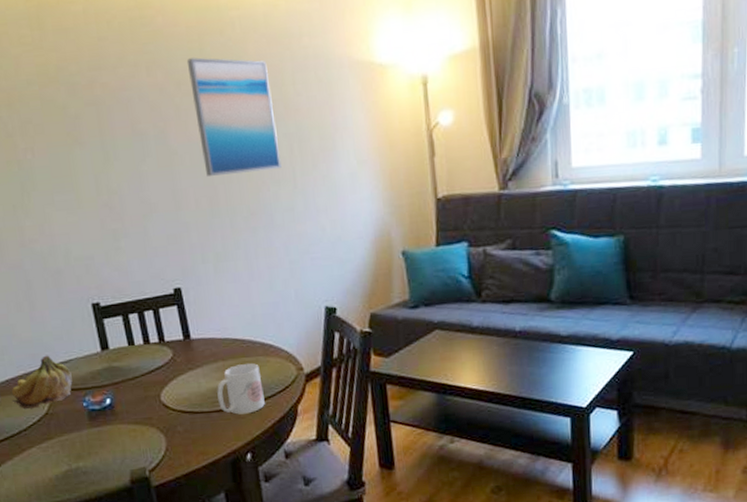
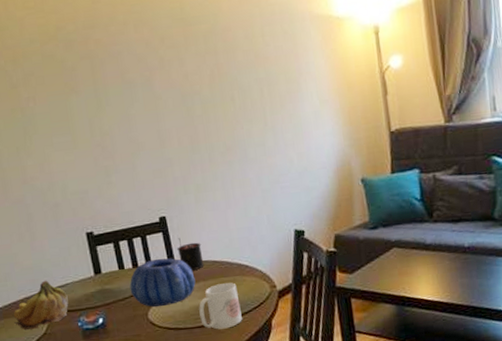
decorative bowl: none [140,334,214,388] -> present [129,258,196,307]
wall art: present [186,57,282,176] -> none [169,15,253,118]
candle: none [193,312,223,349] -> present [177,238,204,270]

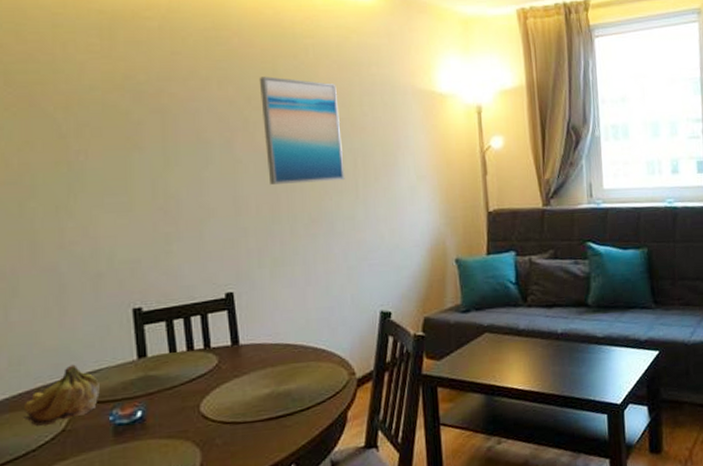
decorative bowl: present [129,258,196,307] -> none [181,340,262,397]
wall art: none [169,15,253,118] -> present [259,76,345,184]
candle: present [177,238,204,270] -> none [243,317,274,355]
mug: present [199,283,242,330] -> none [263,369,313,423]

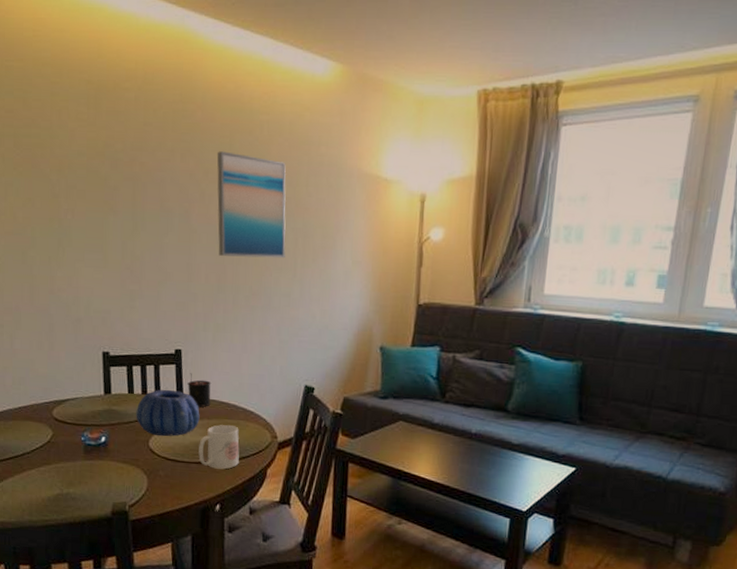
fruit: present [23,364,100,426] -> none [22,390,76,436]
decorative bowl: none [181,340,262,397] -> present [136,389,200,437]
candle: none [243,317,274,355] -> present [187,373,212,407]
mug: none [263,369,313,423] -> present [198,425,239,470]

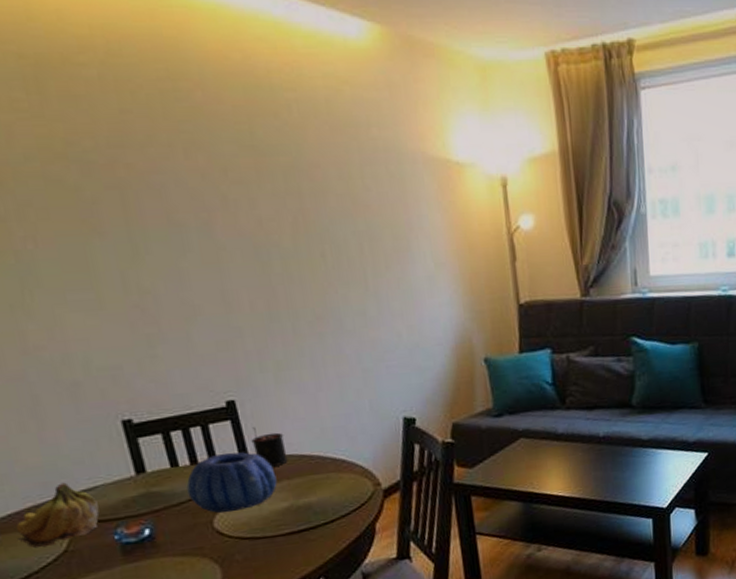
fruit: none [22,390,76,436] -> present [15,482,99,548]
mug: present [198,425,239,470] -> none [282,481,338,537]
wall art: present [216,151,286,259] -> none [234,141,351,276]

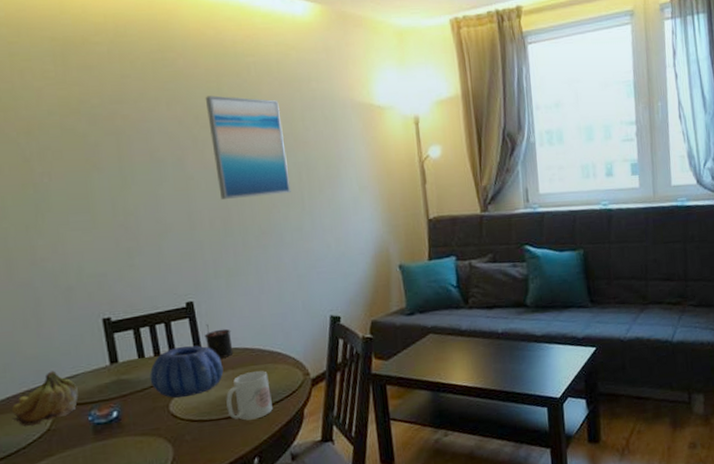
wall art: none [234,141,351,276] -> present [205,95,291,199]
mug: none [282,481,338,537] -> present [226,371,273,421]

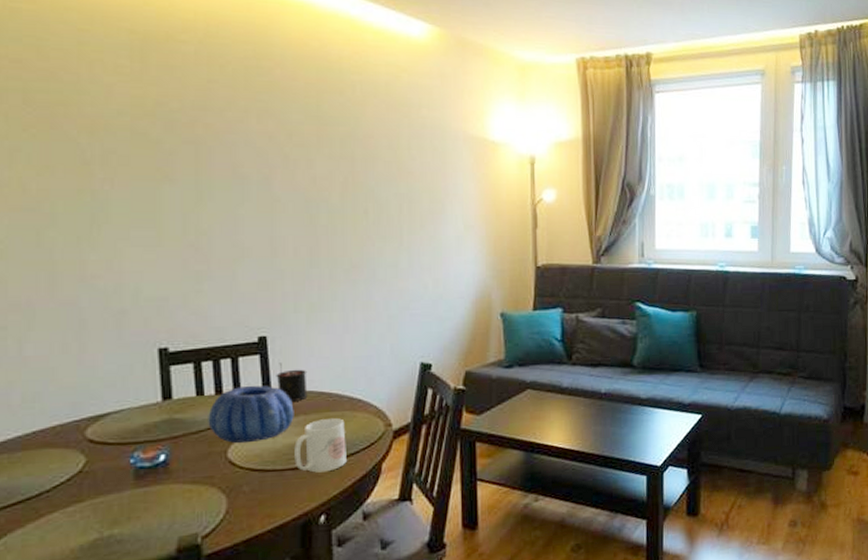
fruit: present [11,370,78,427] -> none [37,404,120,467]
wall art: present [205,95,291,199] -> none [301,112,389,226]

